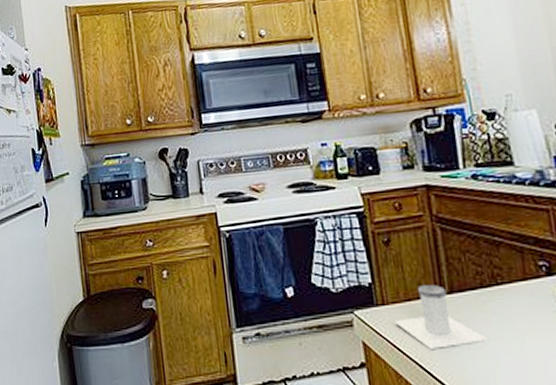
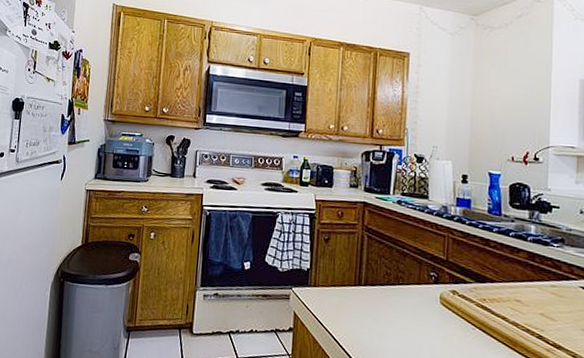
salt shaker: present [394,284,487,349] -> none [320,275,384,326]

